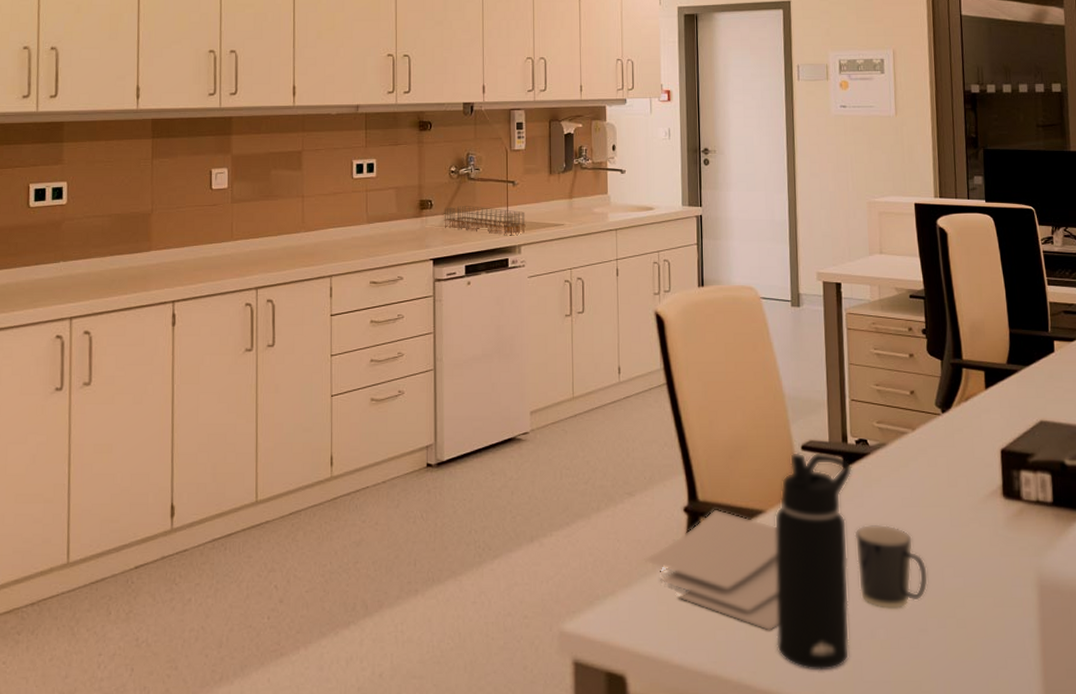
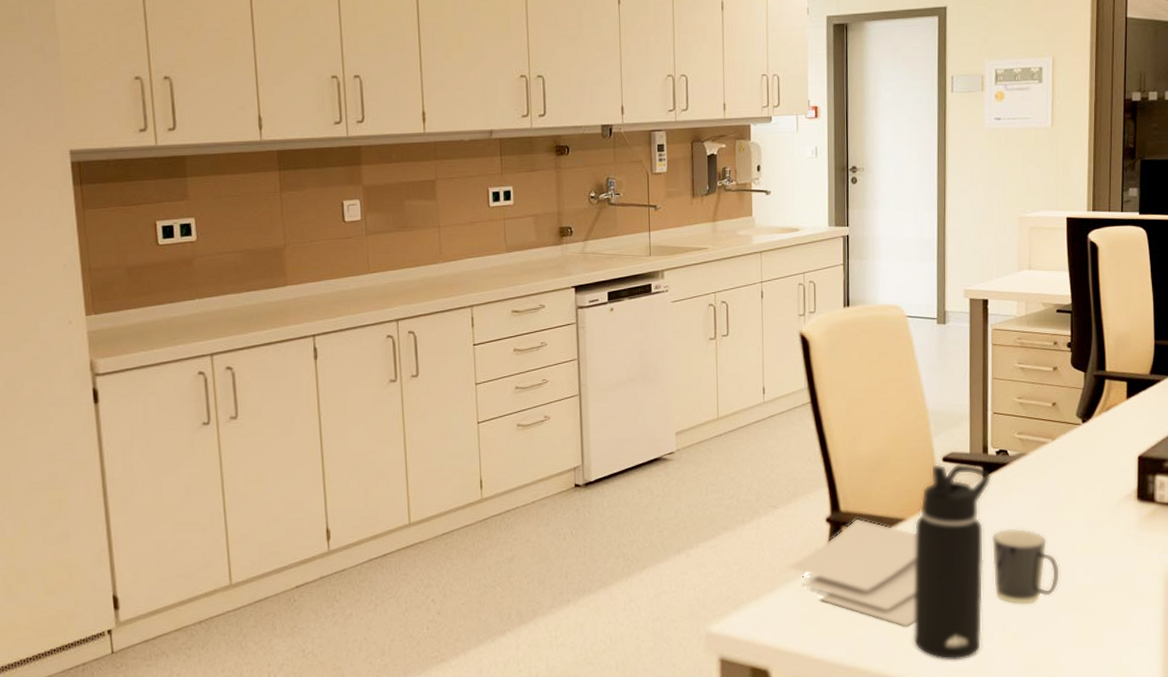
dish rack: present [444,206,526,236] -> none [585,232,668,261]

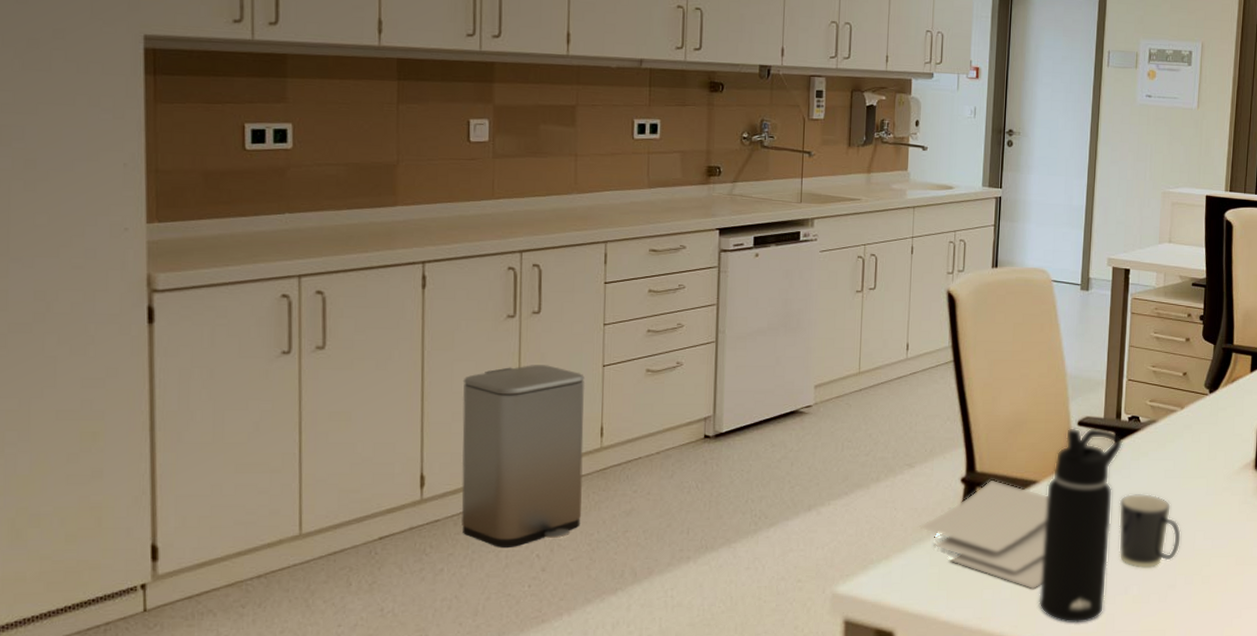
pedal bin: none [355,424,468,593] -> present [461,365,584,547]

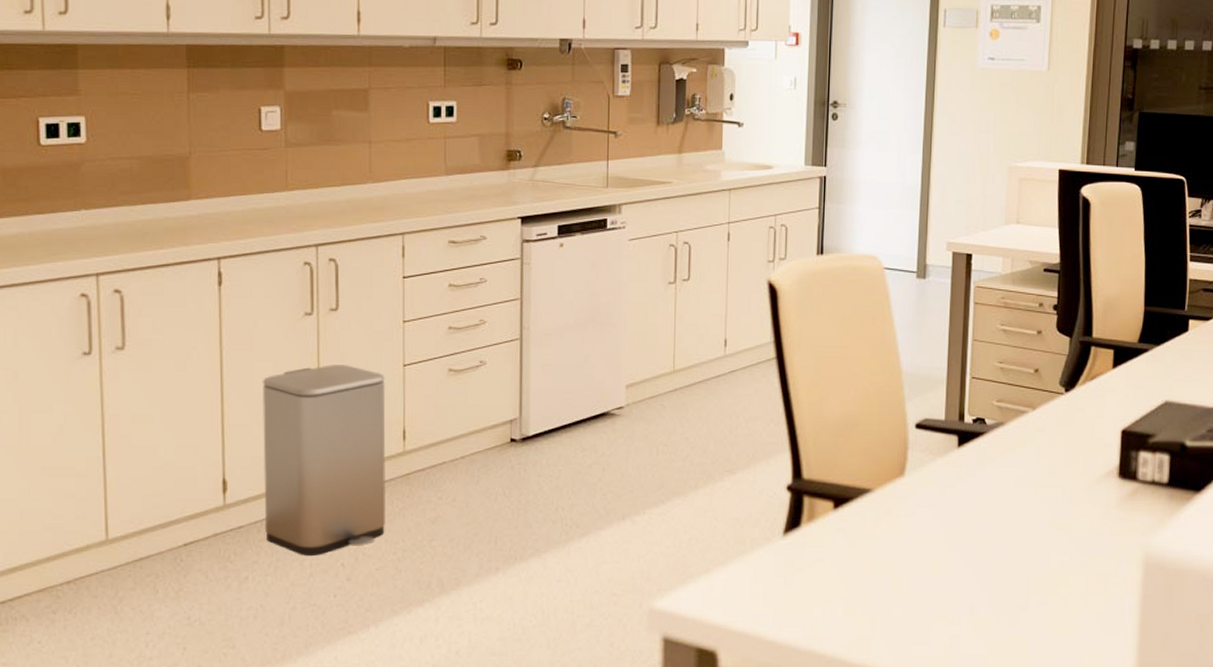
papers: present [918,479,1048,590] -> none [741,487,883,608]
water bottle: present [1039,428,1123,623] -> none [875,431,967,645]
mug: present [1118,493,1182,569] -> none [963,503,1035,587]

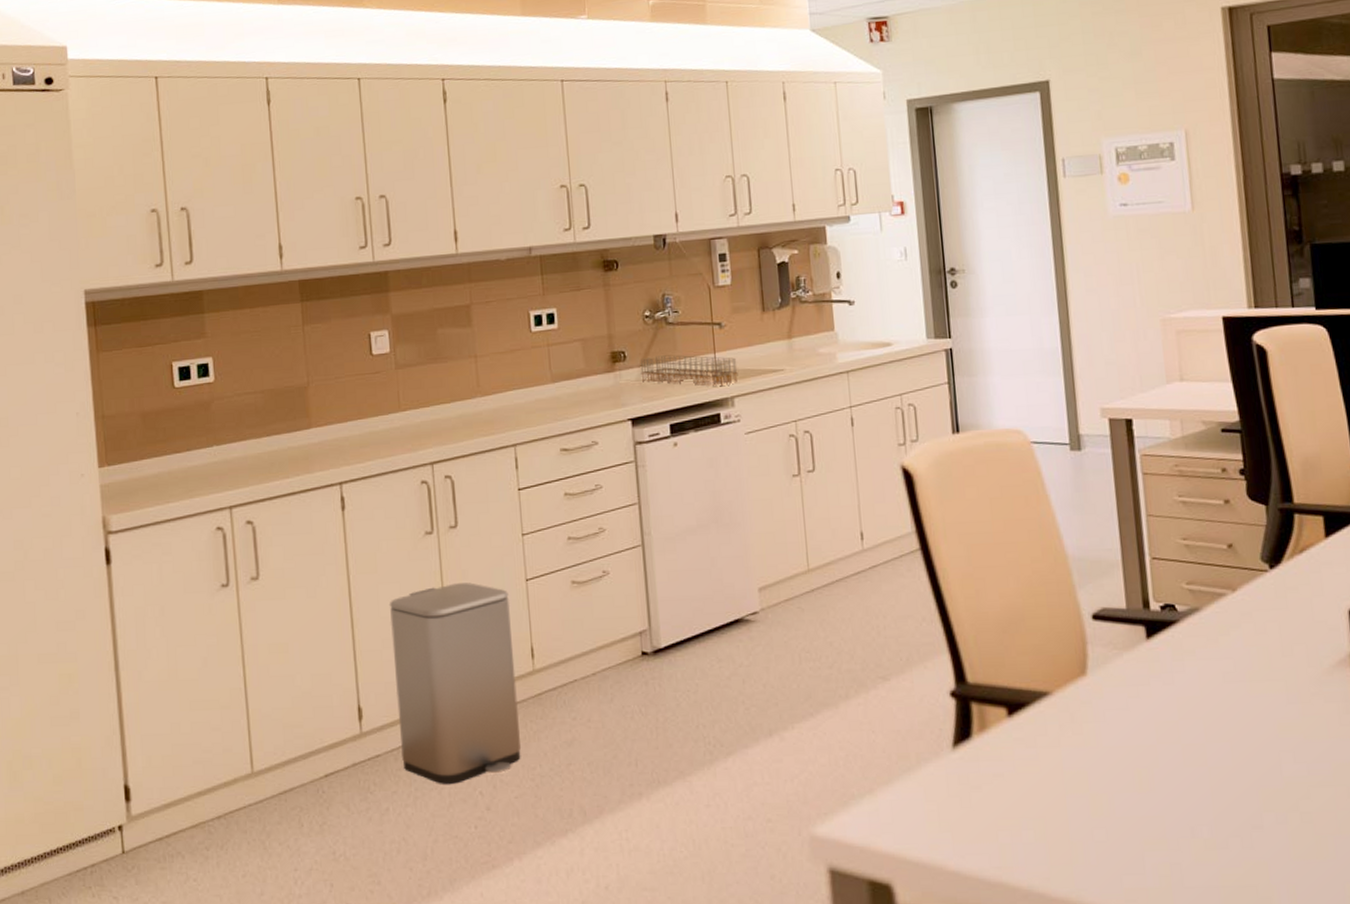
dish rack: none [534,158,628,194] -> present [640,355,738,387]

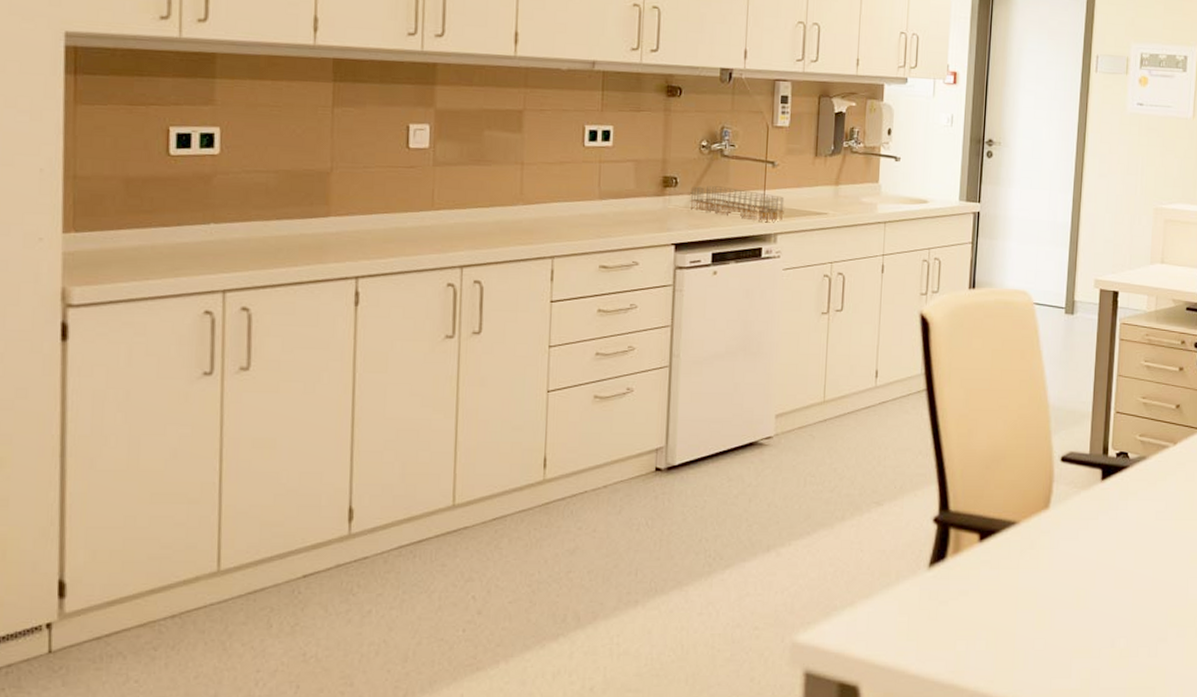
pedal bin: present [389,583,521,784] -> none [392,389,527,588]

